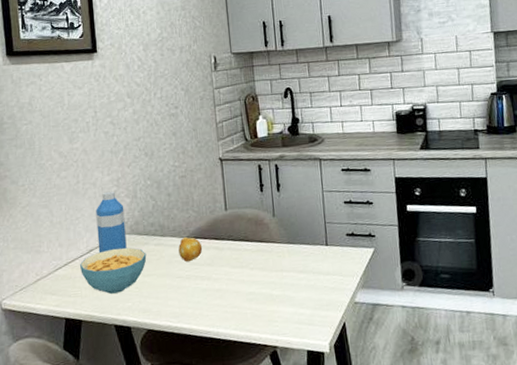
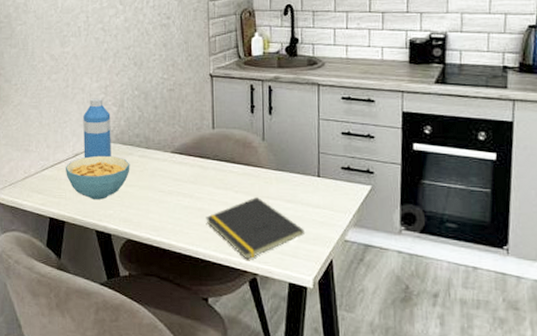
fruit: present [178,237,203,262] -> none [162,152,187,178]
notepad: none [224,272,318,334] -> present [206,197,305,260]

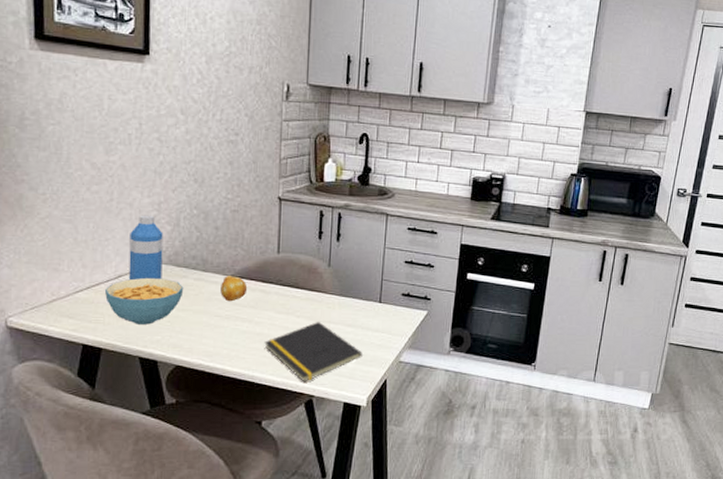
fruit: none [162,152,187,178] -> present [220,276,248,302]

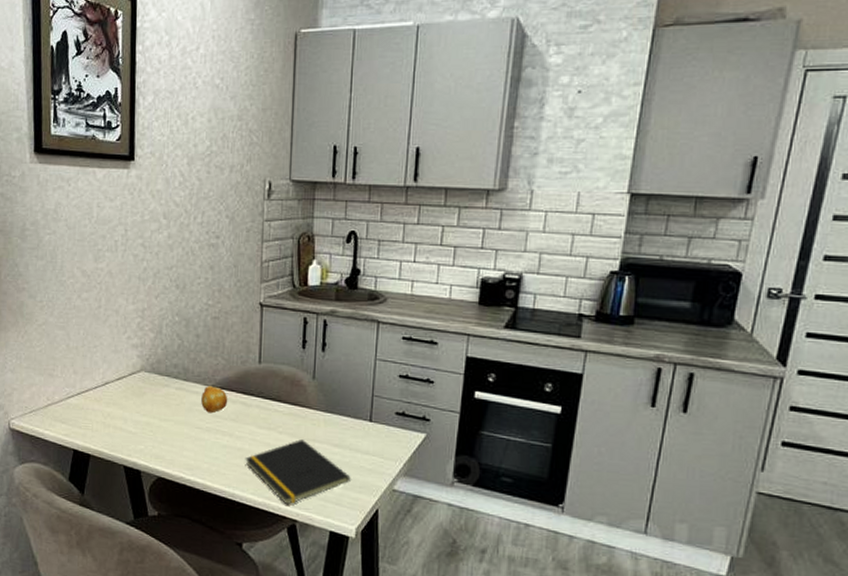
cereal bowl: present [104,277,184,325] -> none [93,385,166,433]
water bottle: present [128,215,163,281] -> none [114,322,147,388]

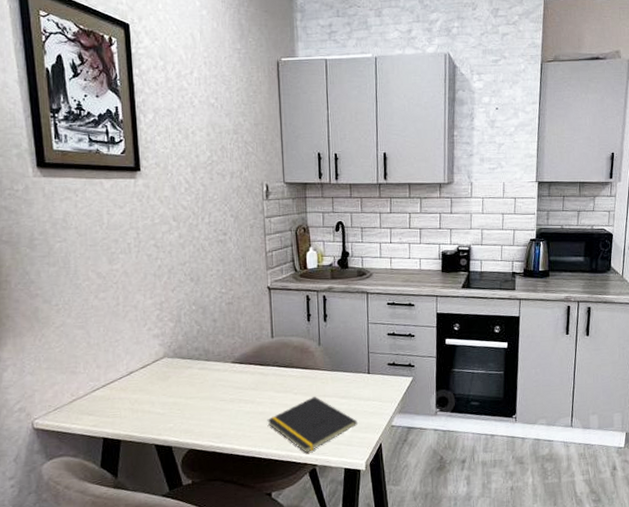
fruit: present [201,386,228,414] -> none [223,362,248,386]

